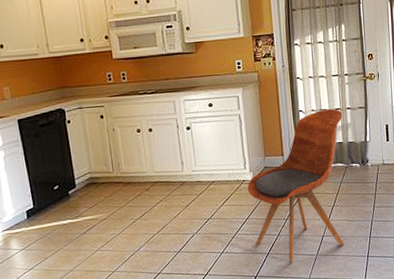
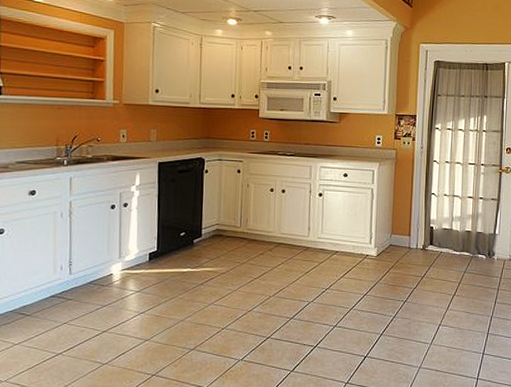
dining chair: present [247,108,345,264] -> none [369,195,475,348]

